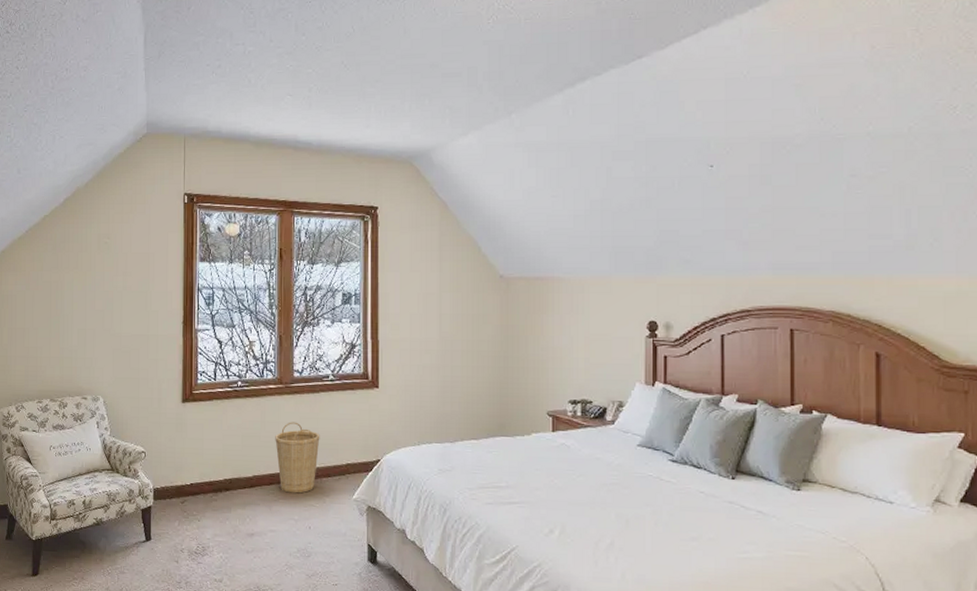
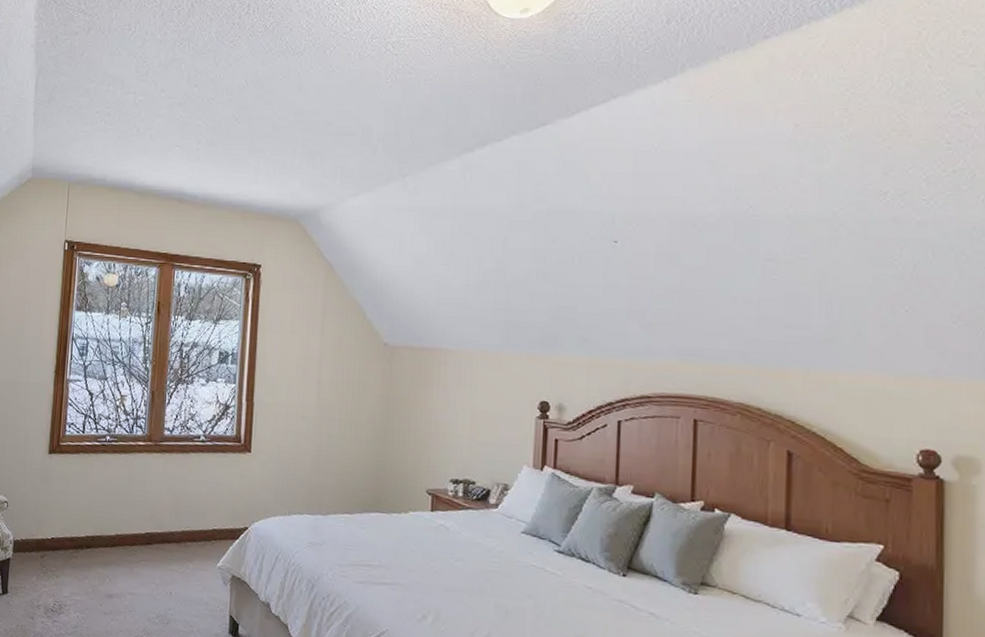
basket: present [275,422,320,494] -> none [140,481,187,557]

